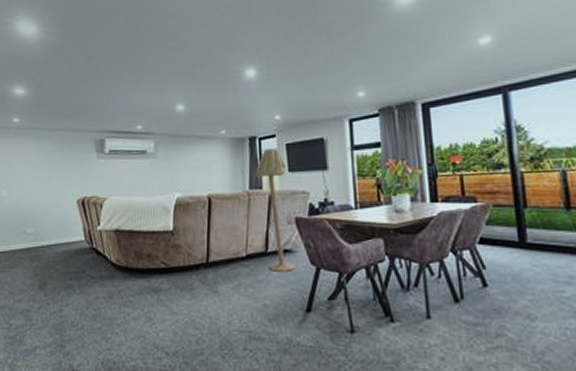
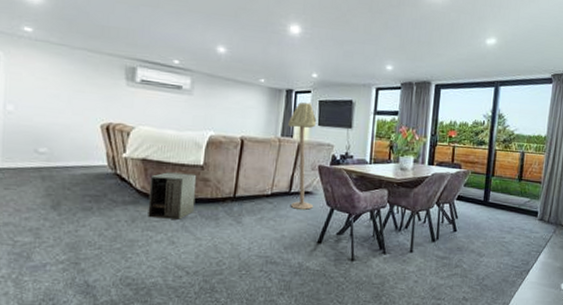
speaker: none [124,241,169,293] -> present [148,172,197,220]

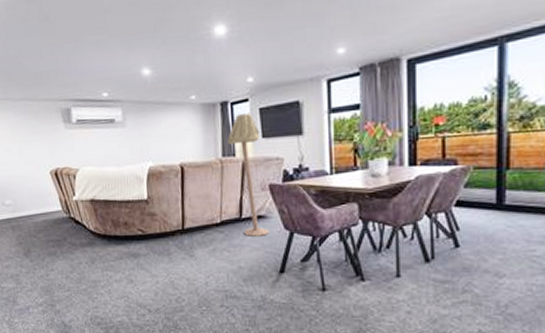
speaker: present [148,172,197,220] -> none [100,209,147,258]

